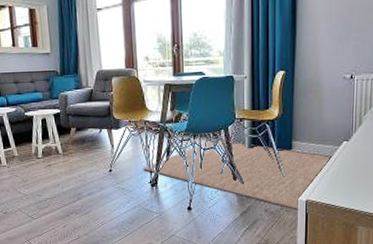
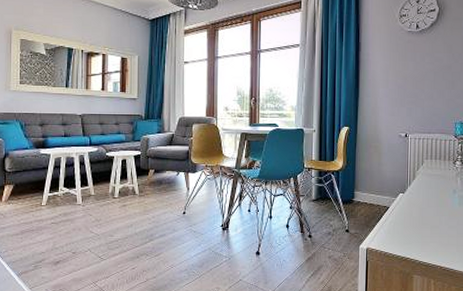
rug: present [142,140,330,210] -> none [215,187,388,258]

